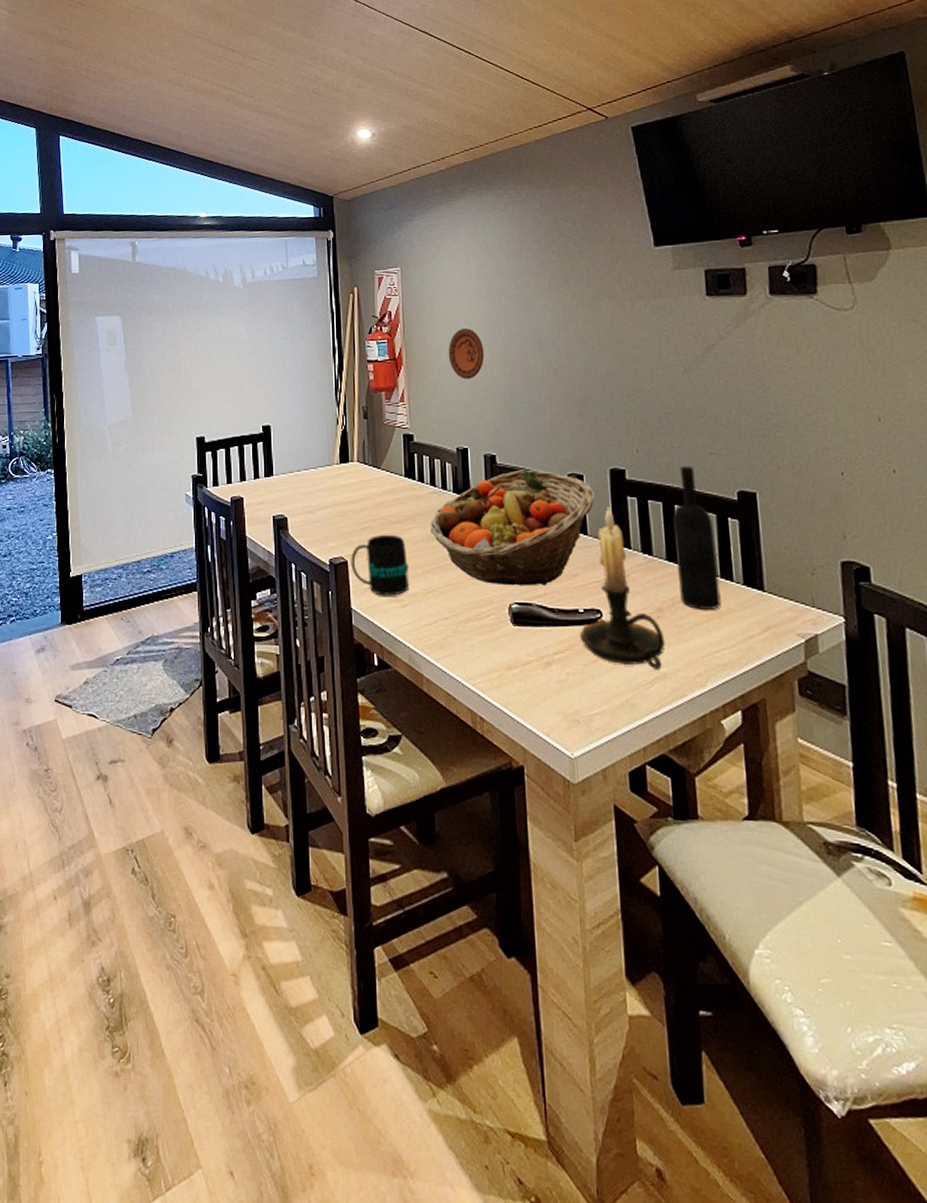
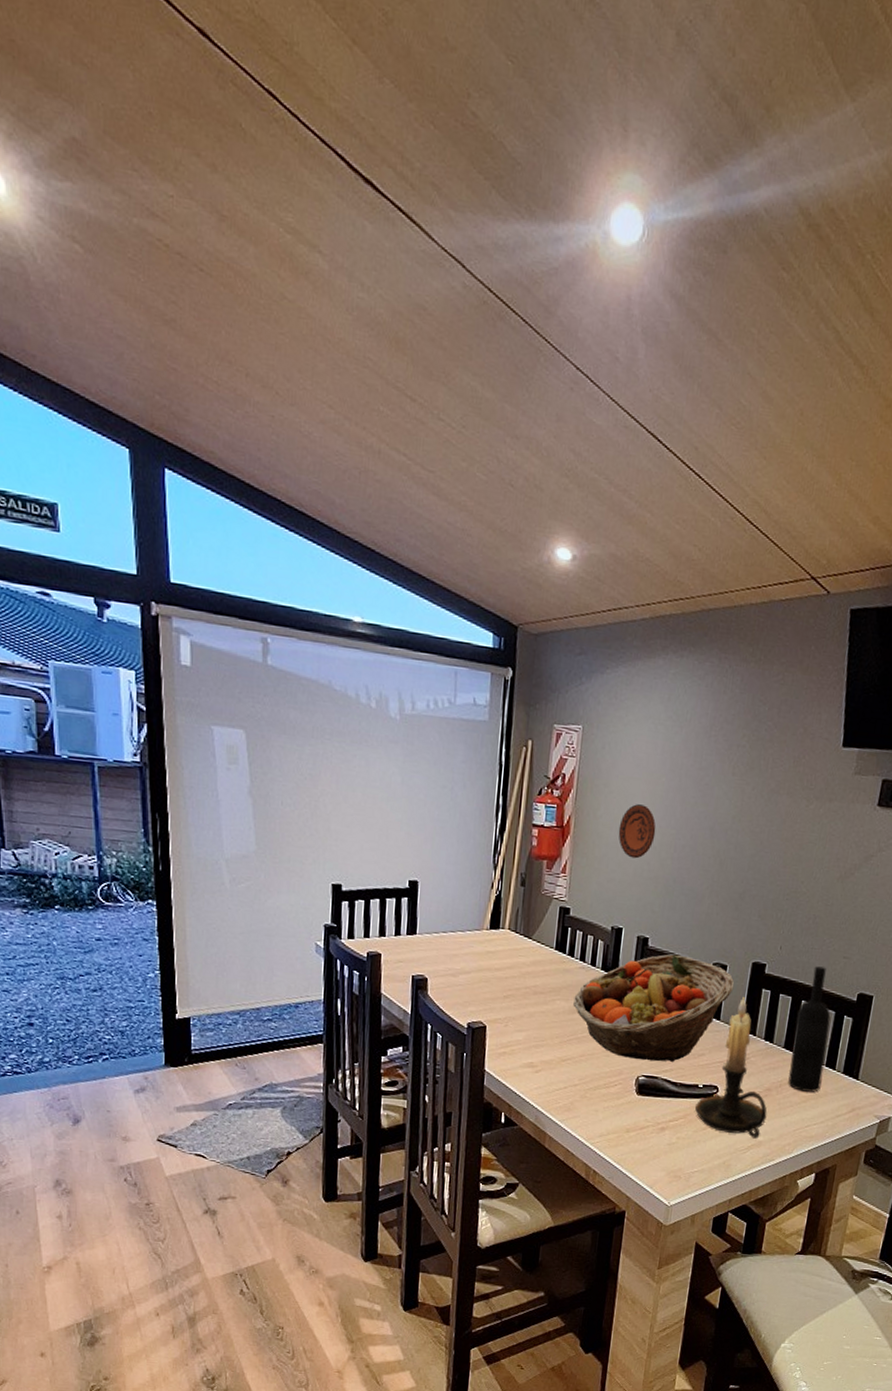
mug: present [350,534,409,596] -> none [489,1003,548,1062]

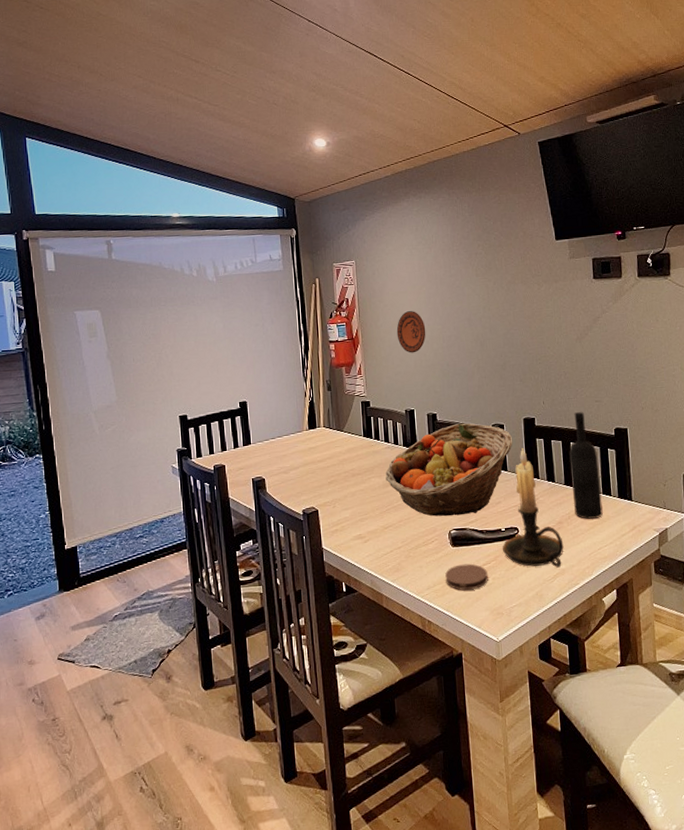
coaster: none [622,1116,673,1146] -> present [445,563,488,591]

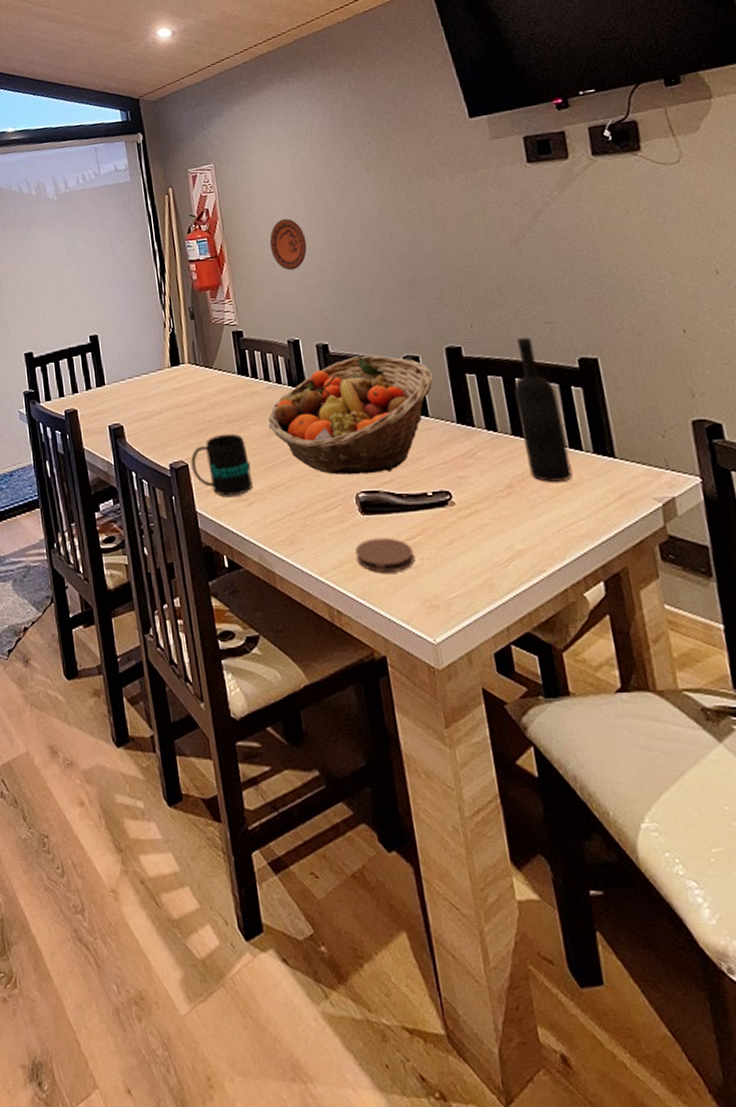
mug: none [320,484,369,535] -> present [191,433,253,496]
candle holder: present [502,448,564,568] -> none [430,387,519,548]

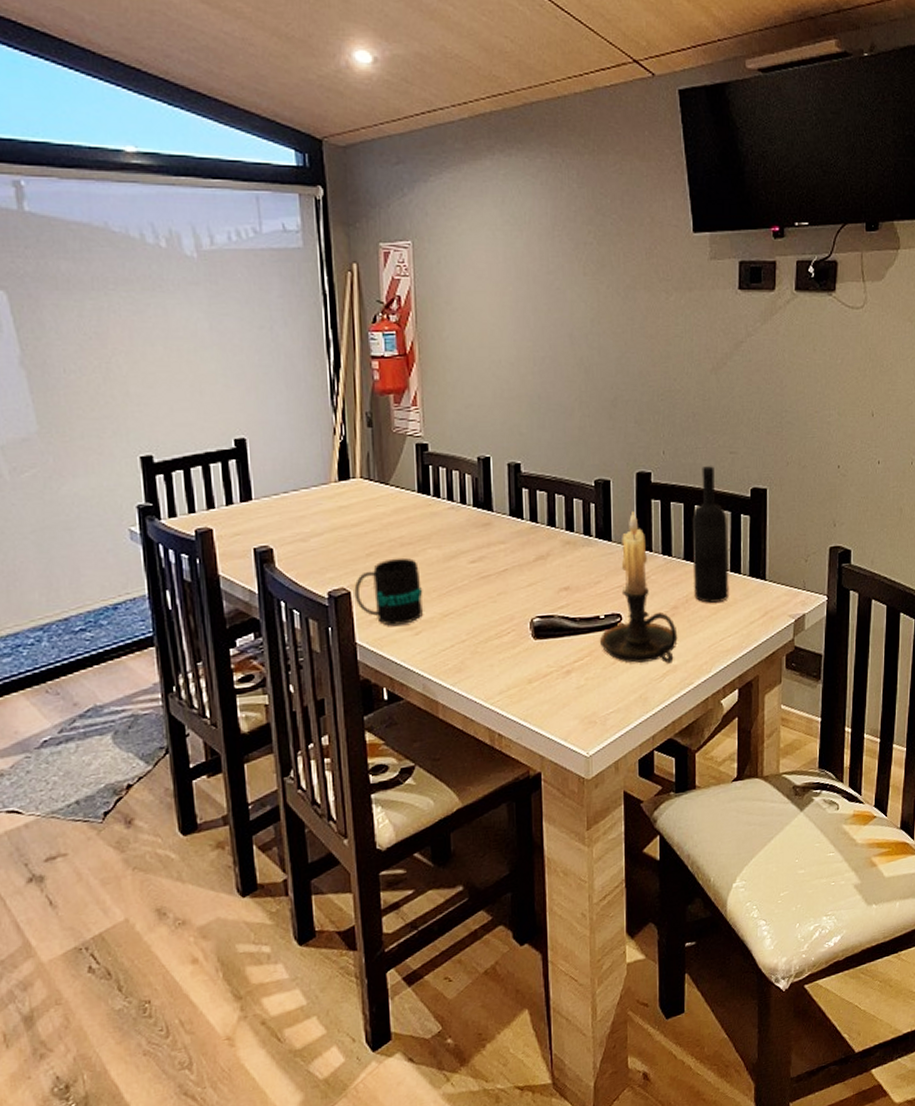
fruit basket: present [268,355,434,475] -> none [447,477,621,600]
decorative plate: present [269,219,307,271] -> none [469,319,511,379]
coaster: present [355,537,414,573] -> none [523,660,579,695]
candle holder: none [430,387,519,548] -> present [599,512,678,664]

